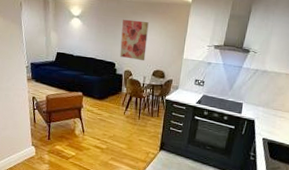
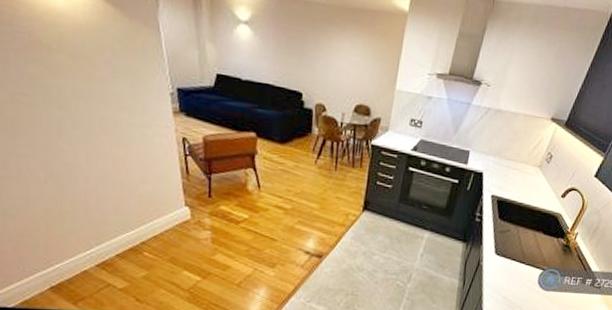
wall art: present [119,19,149,60] -> none [308,30,349,91]

